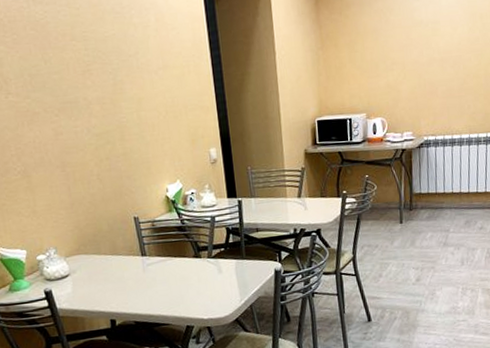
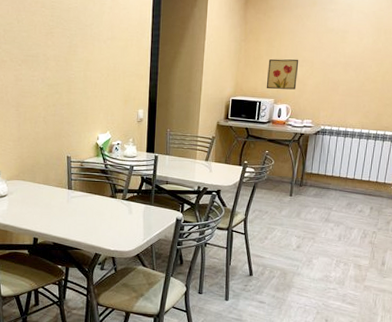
wall art: none [353,62,390,103] -> present [266,59,299,90]

